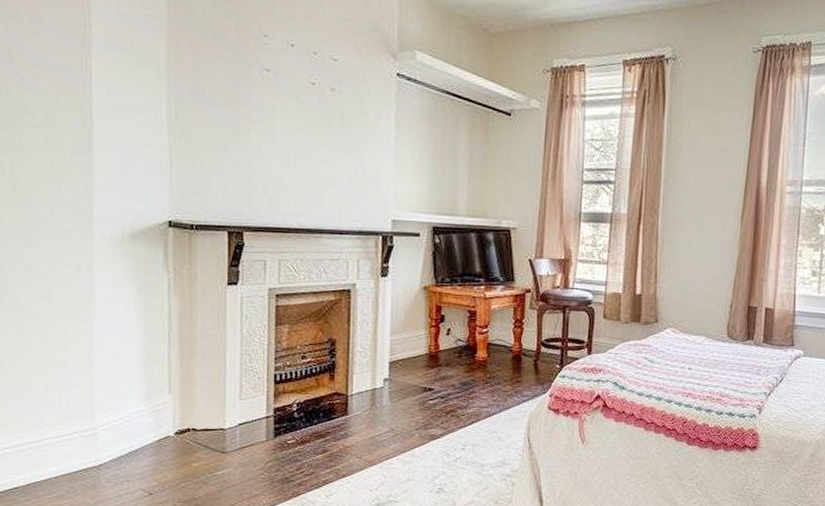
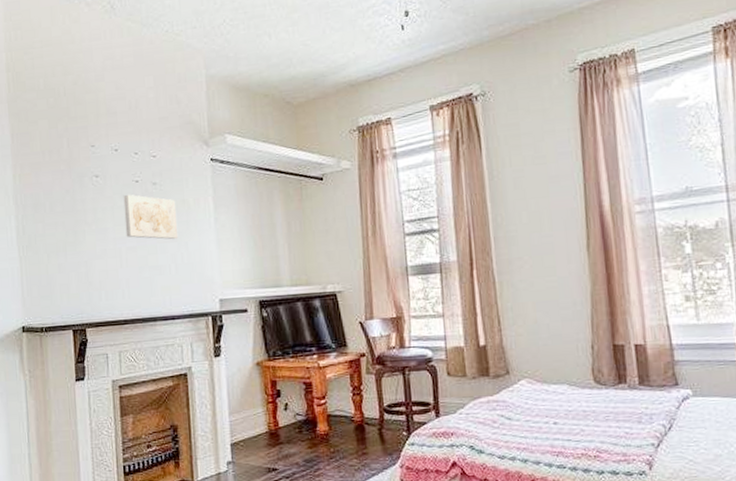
wall art: none [296,96,355,152] -> present [123,194,179,240]

